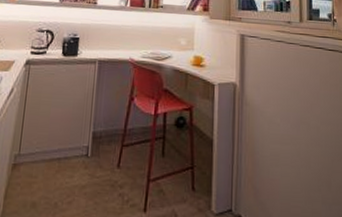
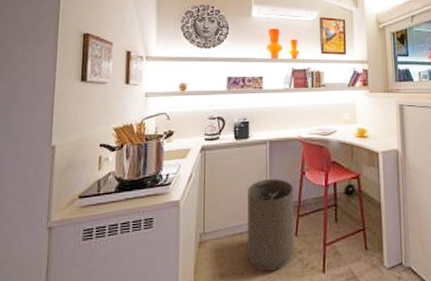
trash can: none [64,102,120,205] -> present [248,179,294,272]

